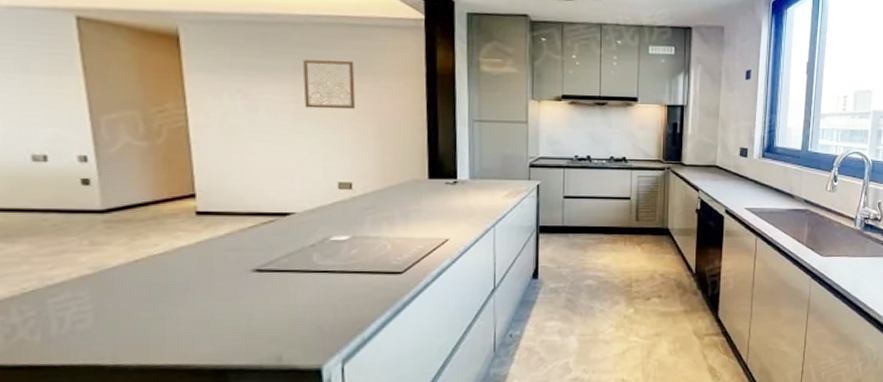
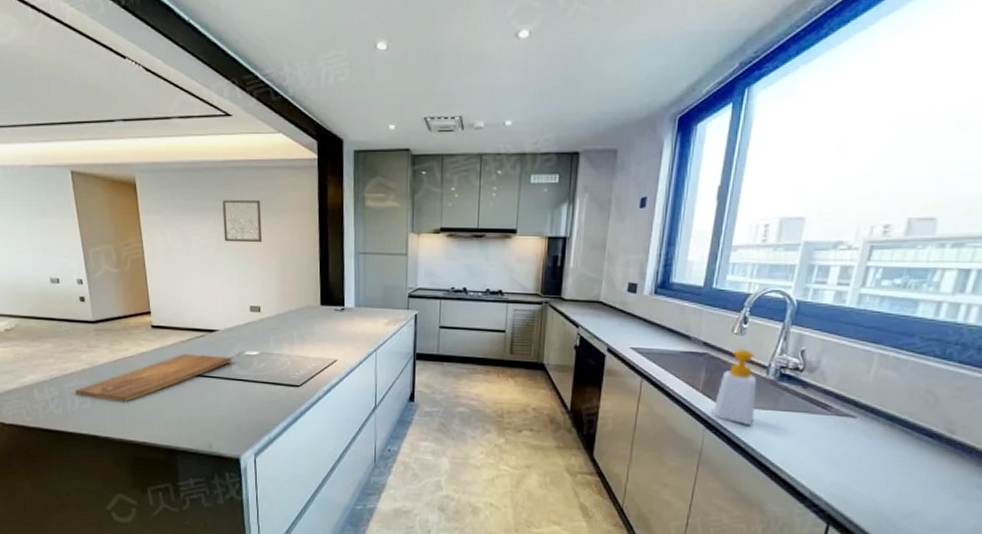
cutting board: none [65,243,313,315] -> present [74,353,232,402]
soap bottle: none [816,204,848,272] -> present [713,349,757,425]

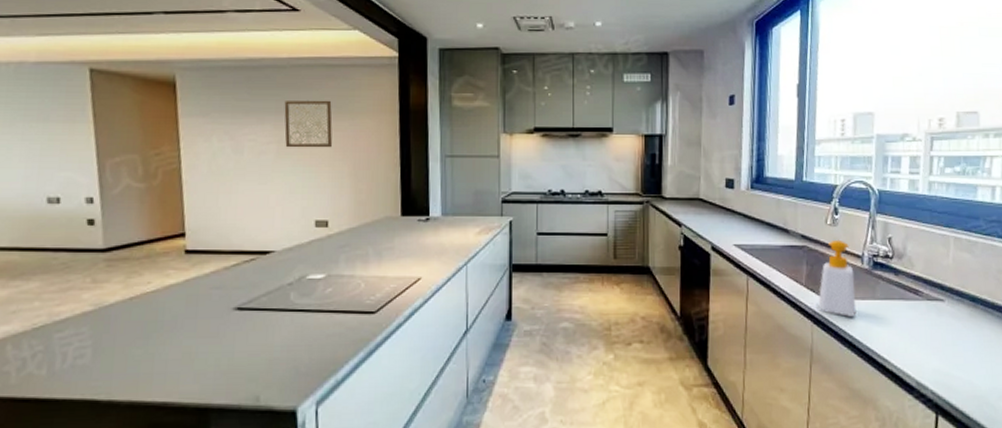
cutting board: present [74,353,232,402] -> none [68,282,290,352]

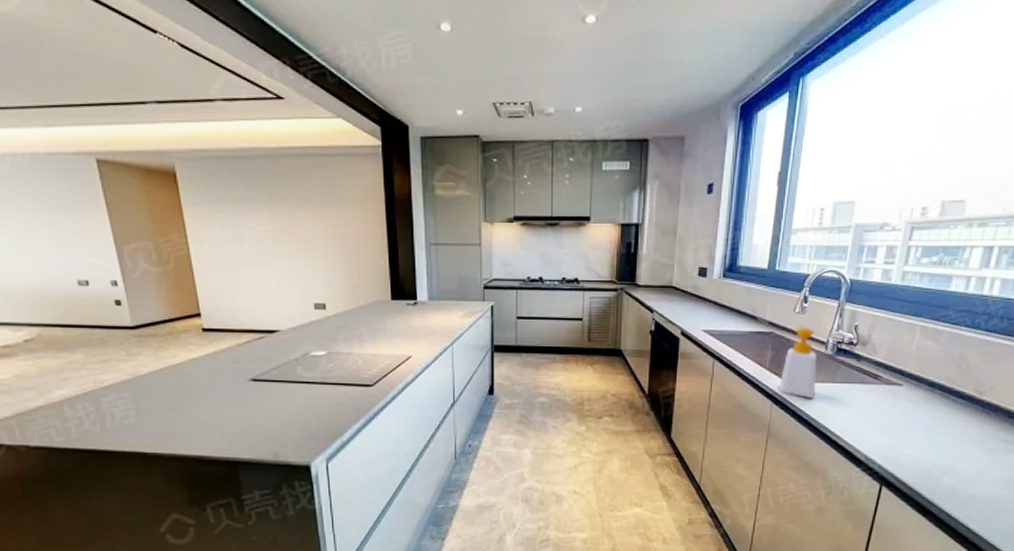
wall art: present [284,100,333,148] -> none [277,189,324,236]

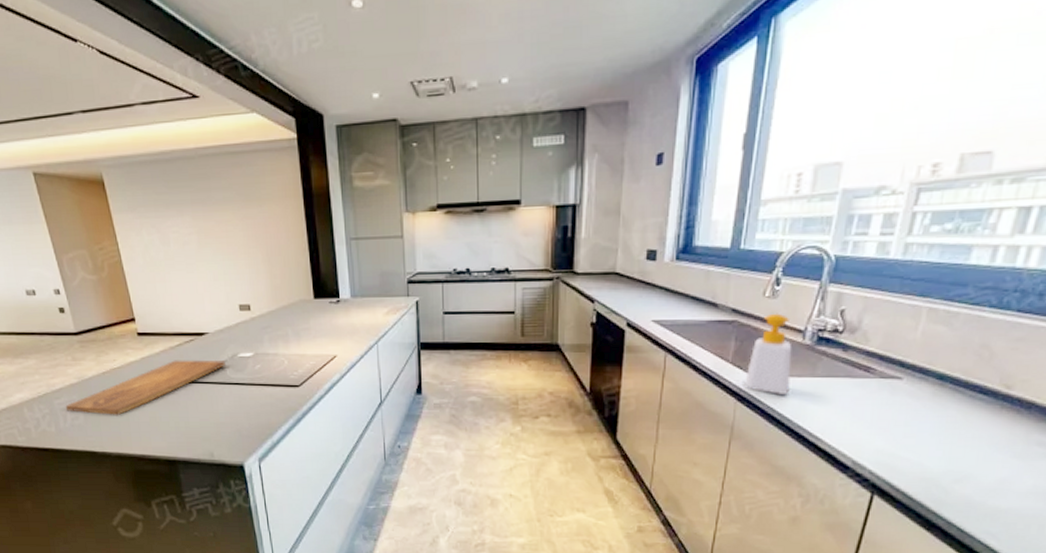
cutting board: none [114,357,296,414] -> present [65,359,226,415]

